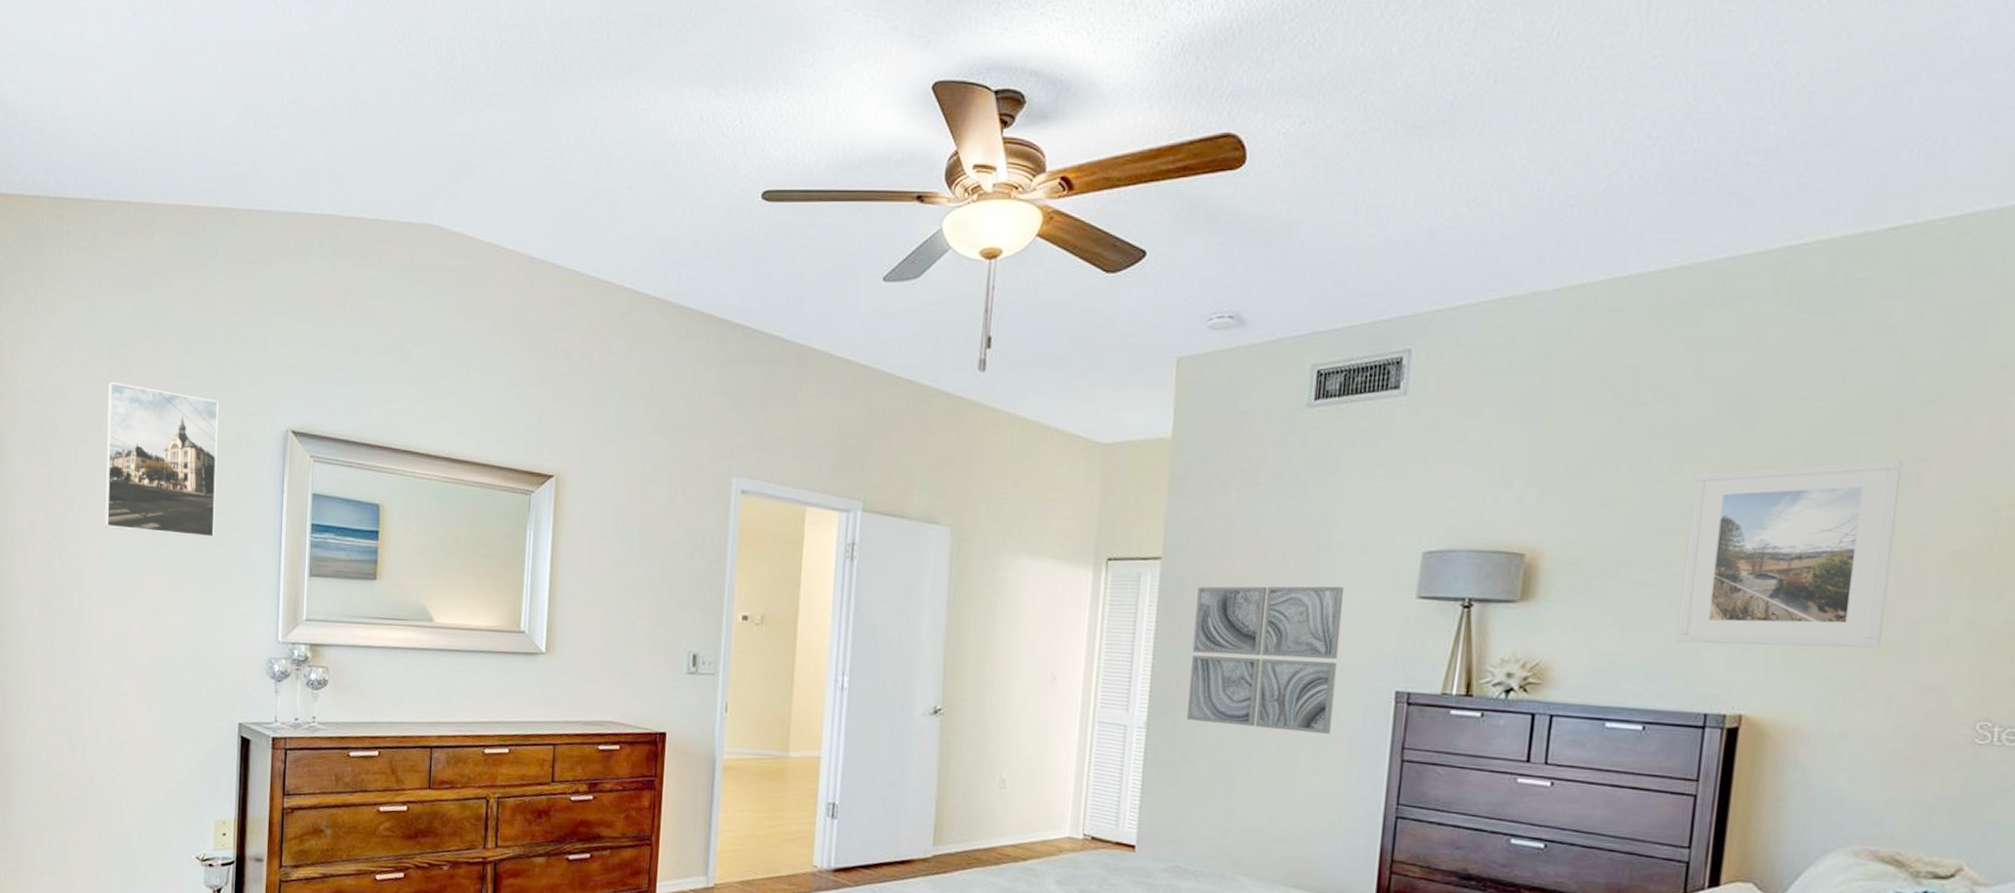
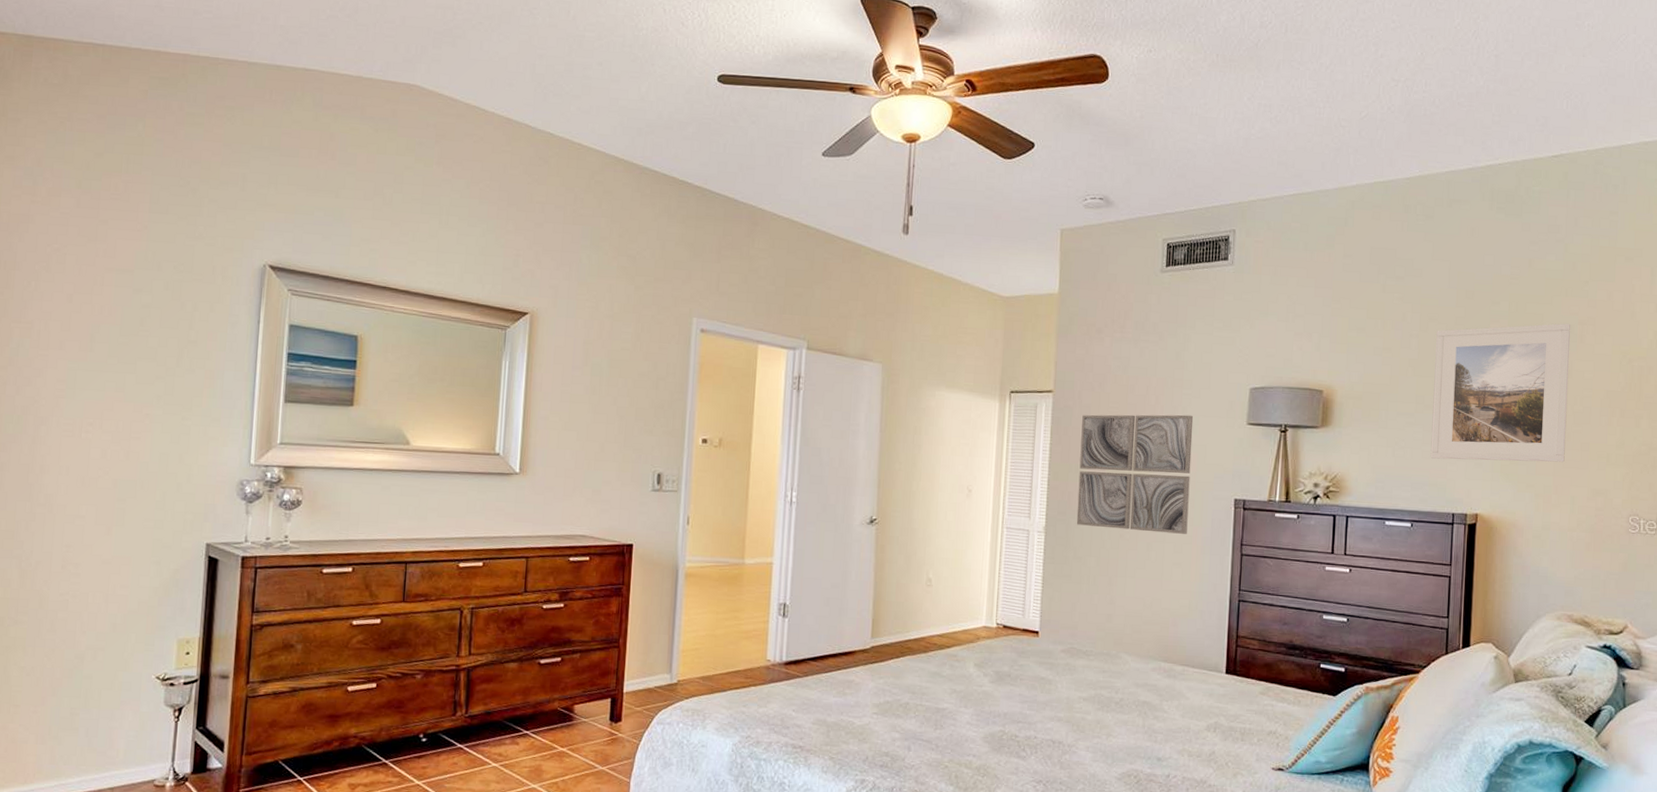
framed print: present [105,382,219,539] -> none [66,213,194,366]

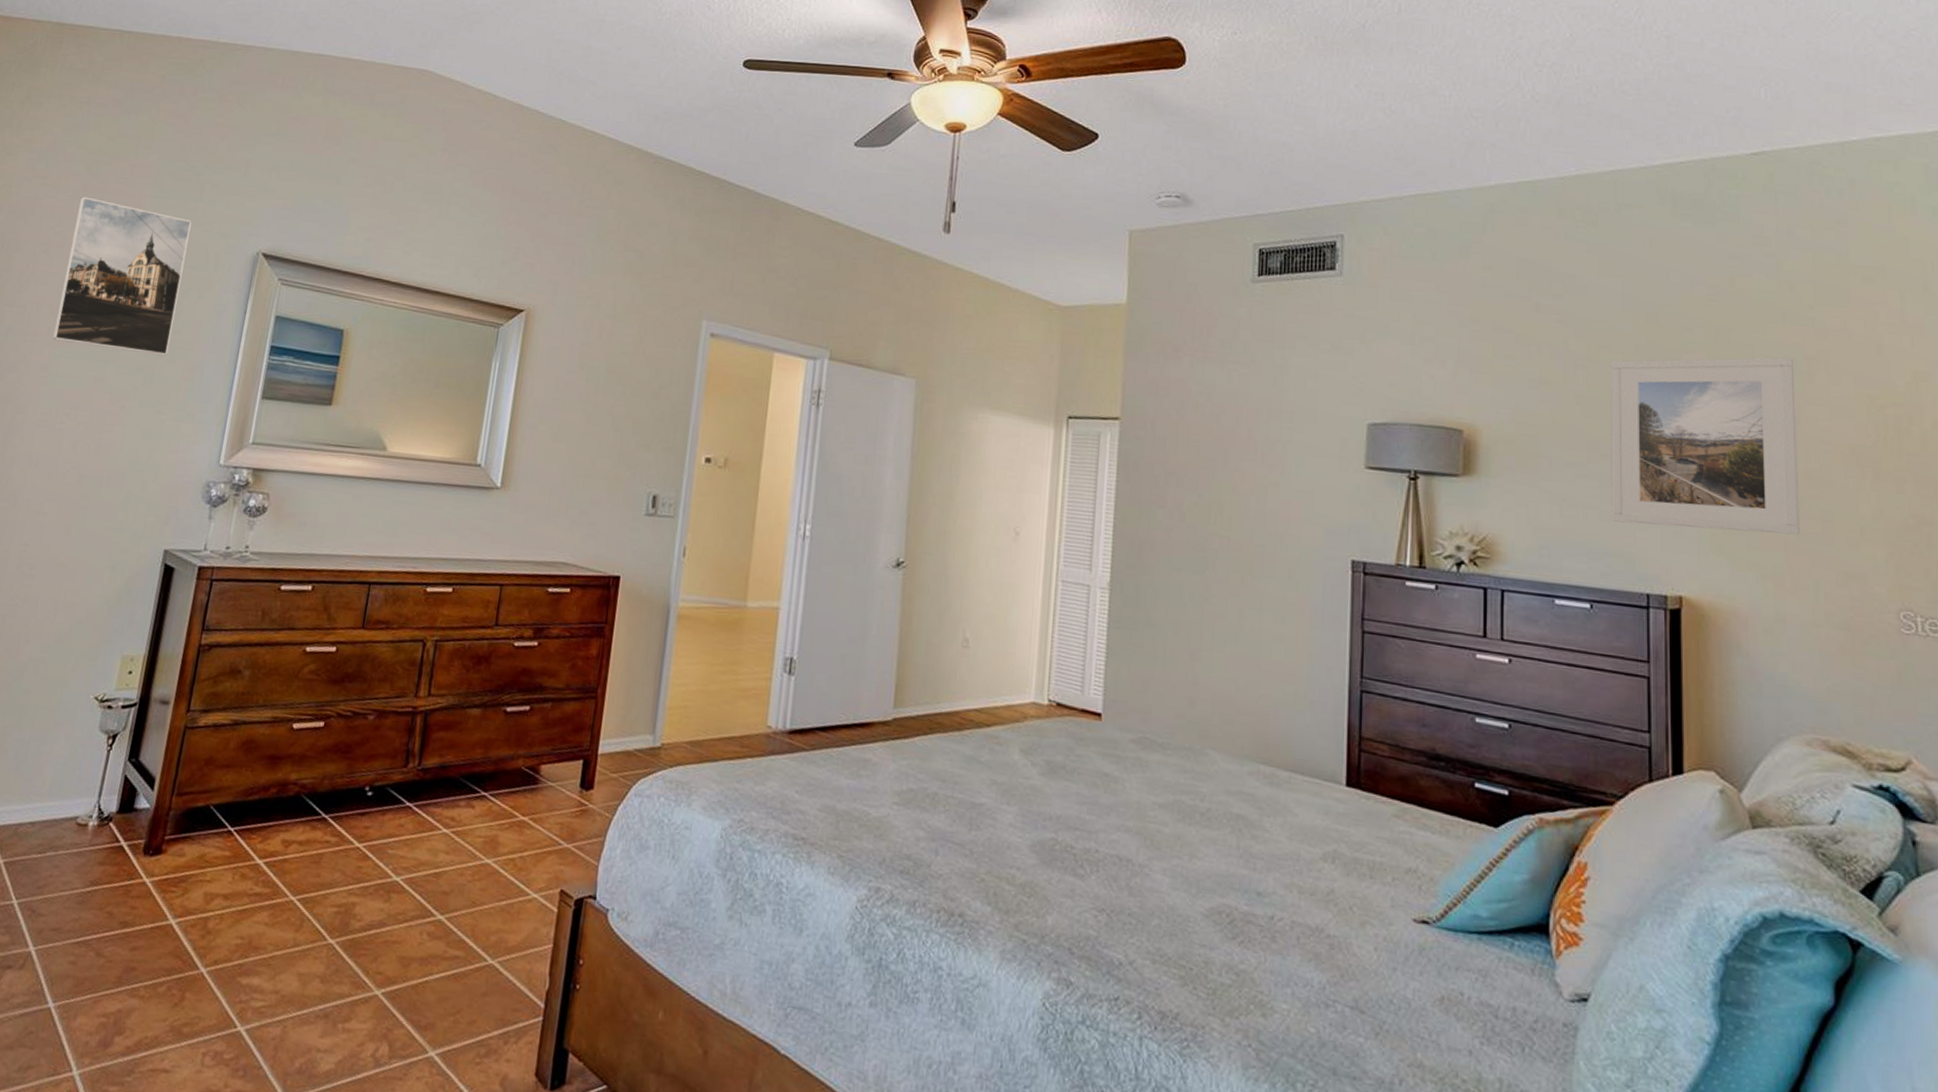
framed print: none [66,213,194,366] -> present [52,196,192,356]
wall art: present [1076,414,1194,534] -> none [1149,448,1296,602]

